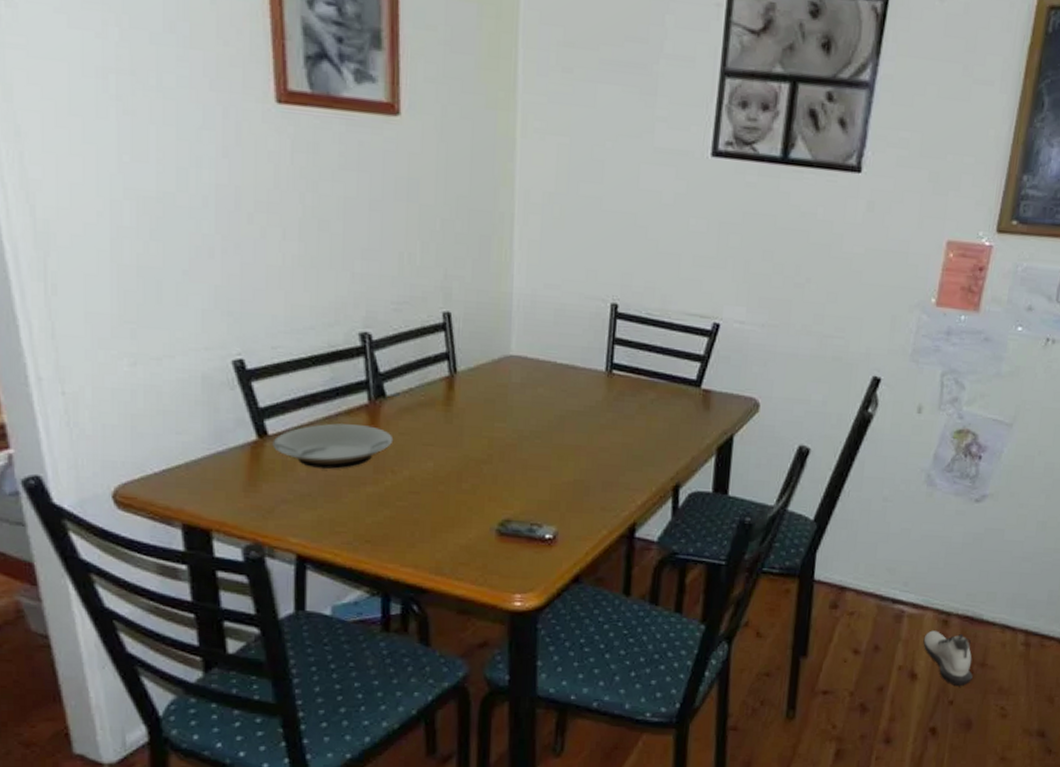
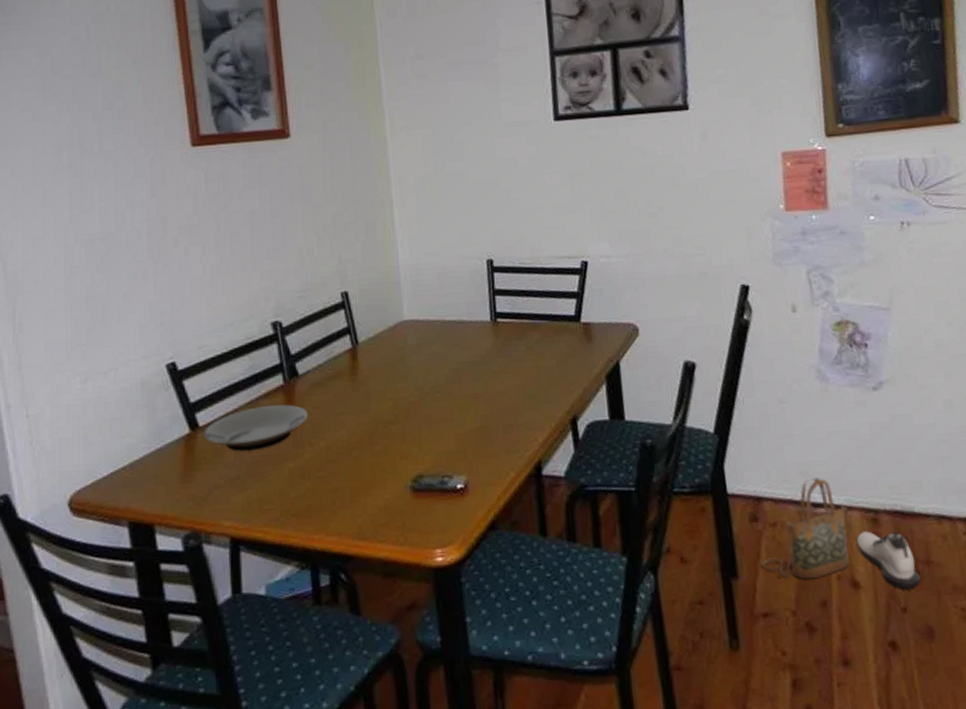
handbag: none [831,576,924,667] -> present [761,477,853,580]

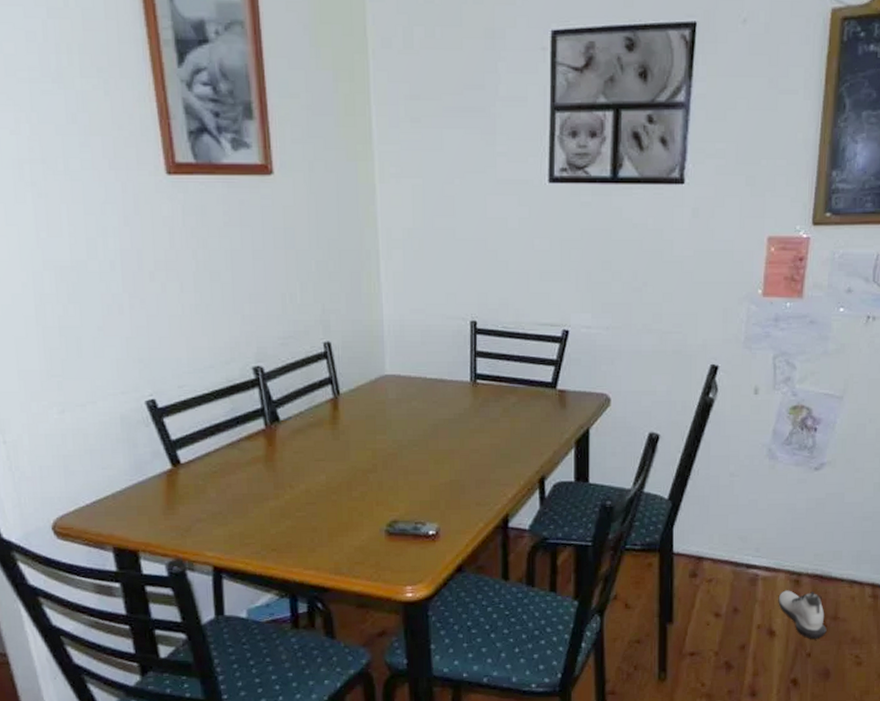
plate: present [203,404,309,451] -> none [185,448,290,489]
handbag: present [761,477,853,580] -> none [694,543,777,627]

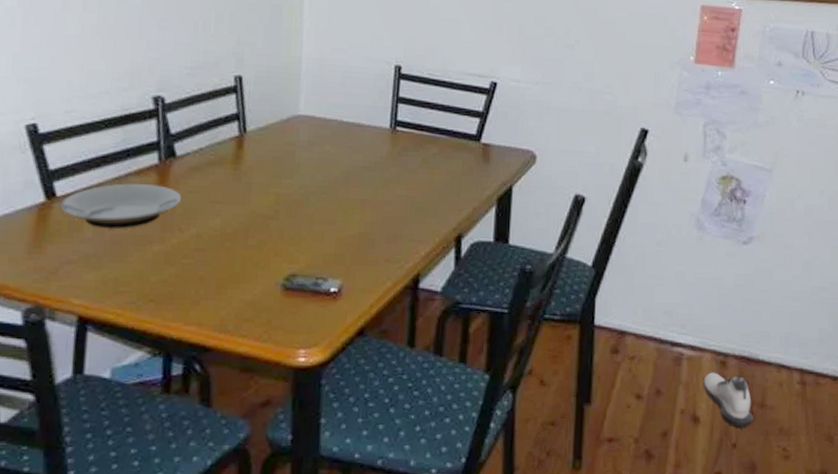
plate: none [185,448,290,489] -> present [60,183,182,228]

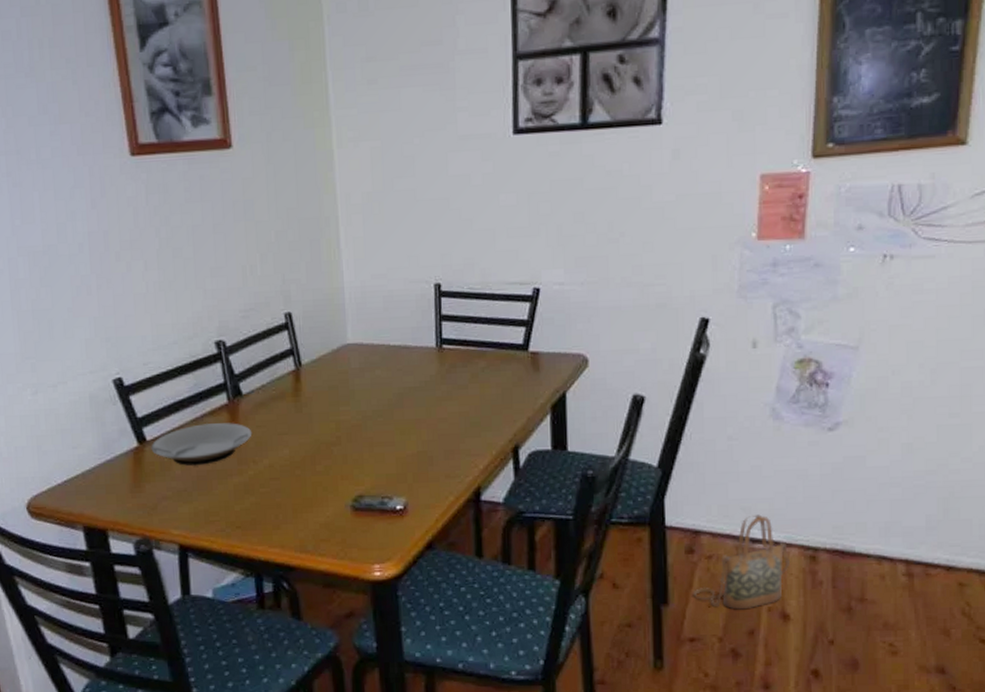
handbag: none [614,319,703,411] -> present [692,514,790,610]
shoe: present [703,372,753,428] -> none [791,567,852,624]

